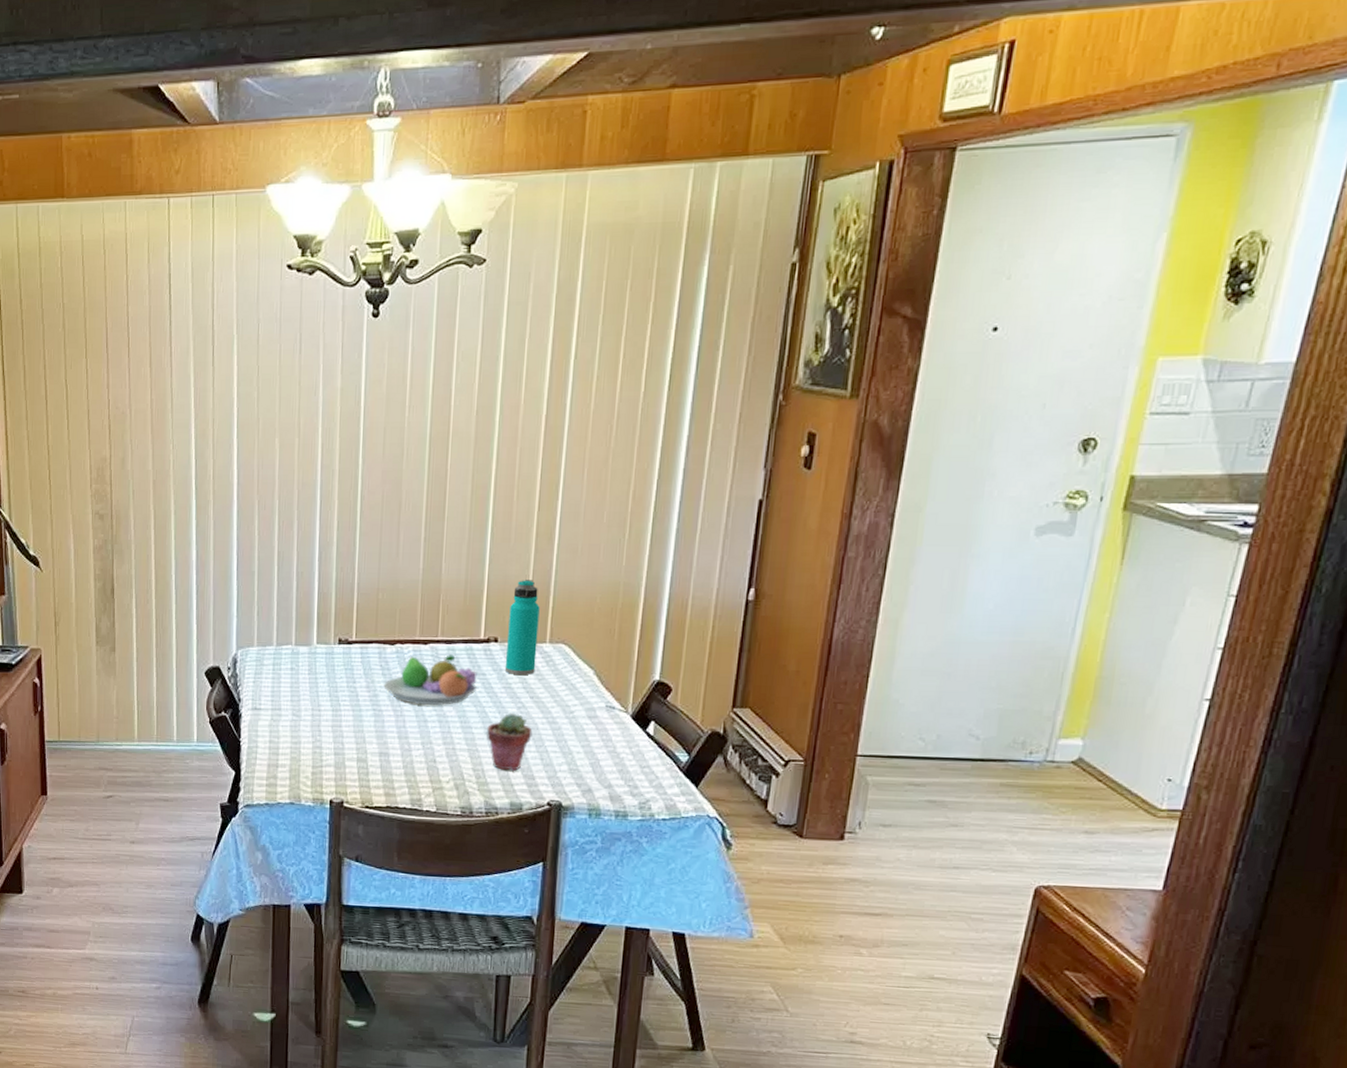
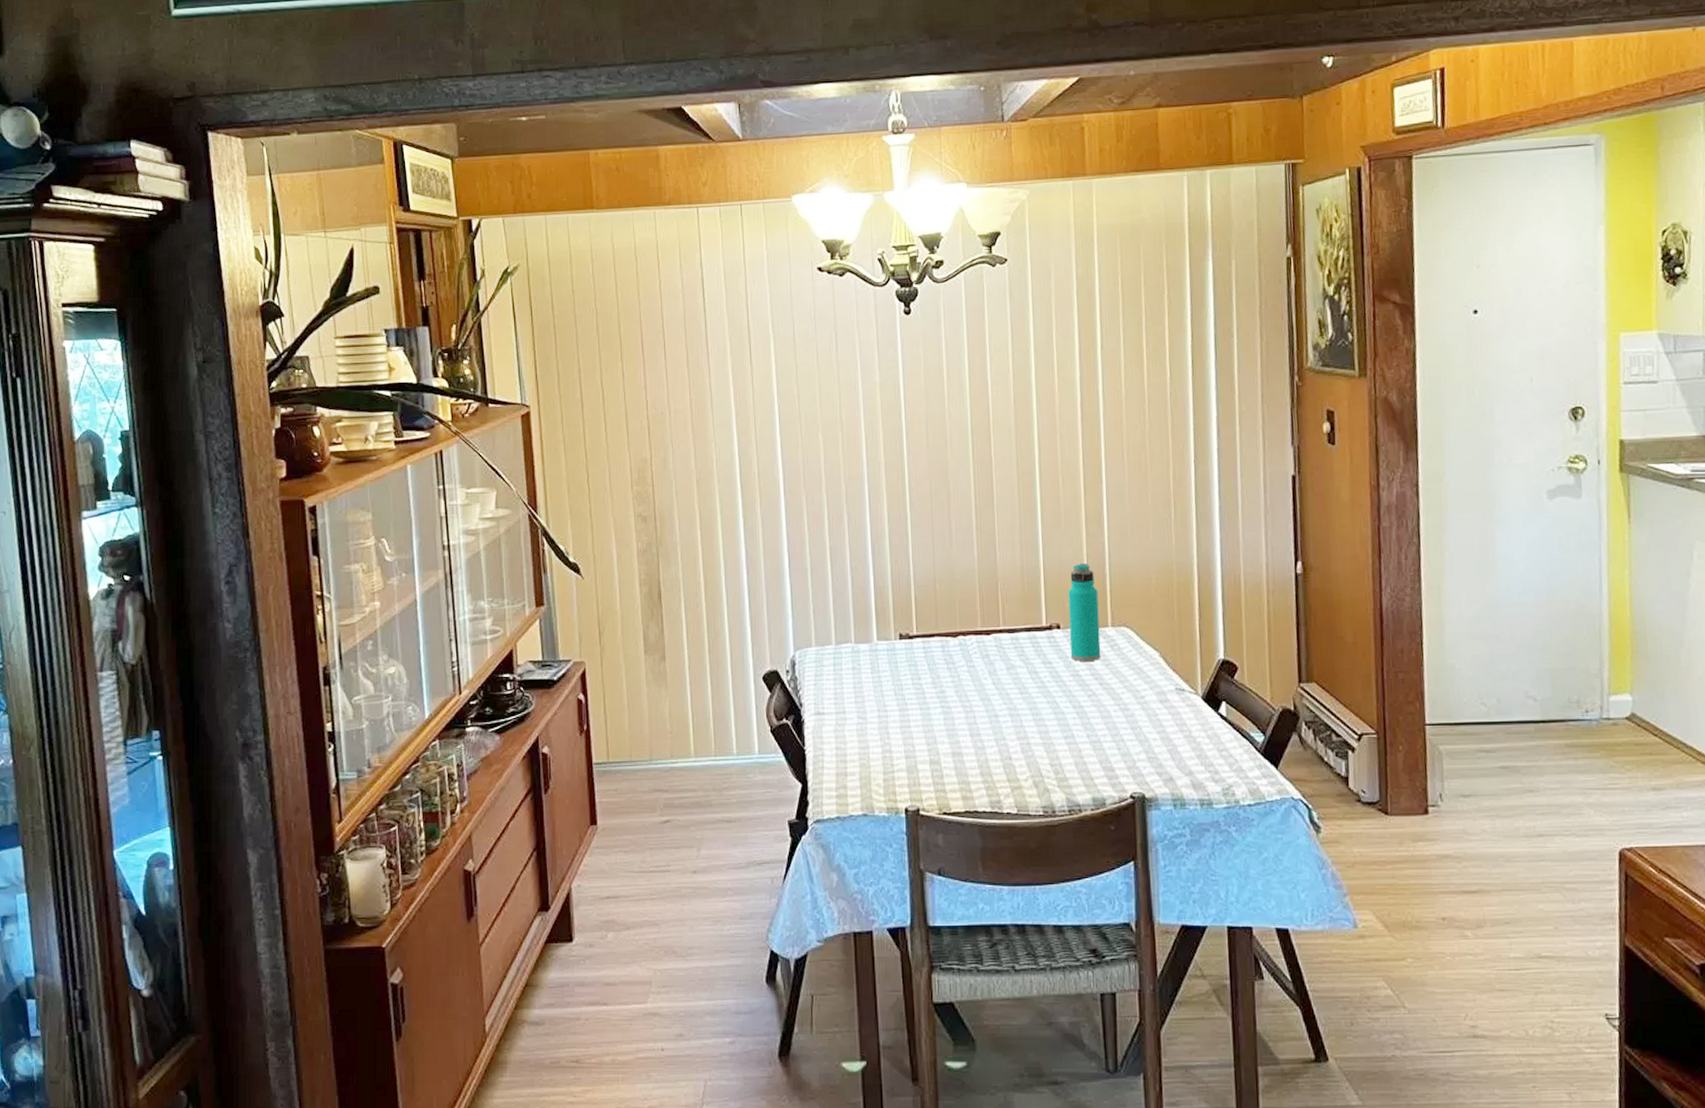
fruit bowl: present [384,654,477,705] -> none [950,644,1045,698]
potted succulent: present [486,712,533,771] -> none [1059,701,1106,764]

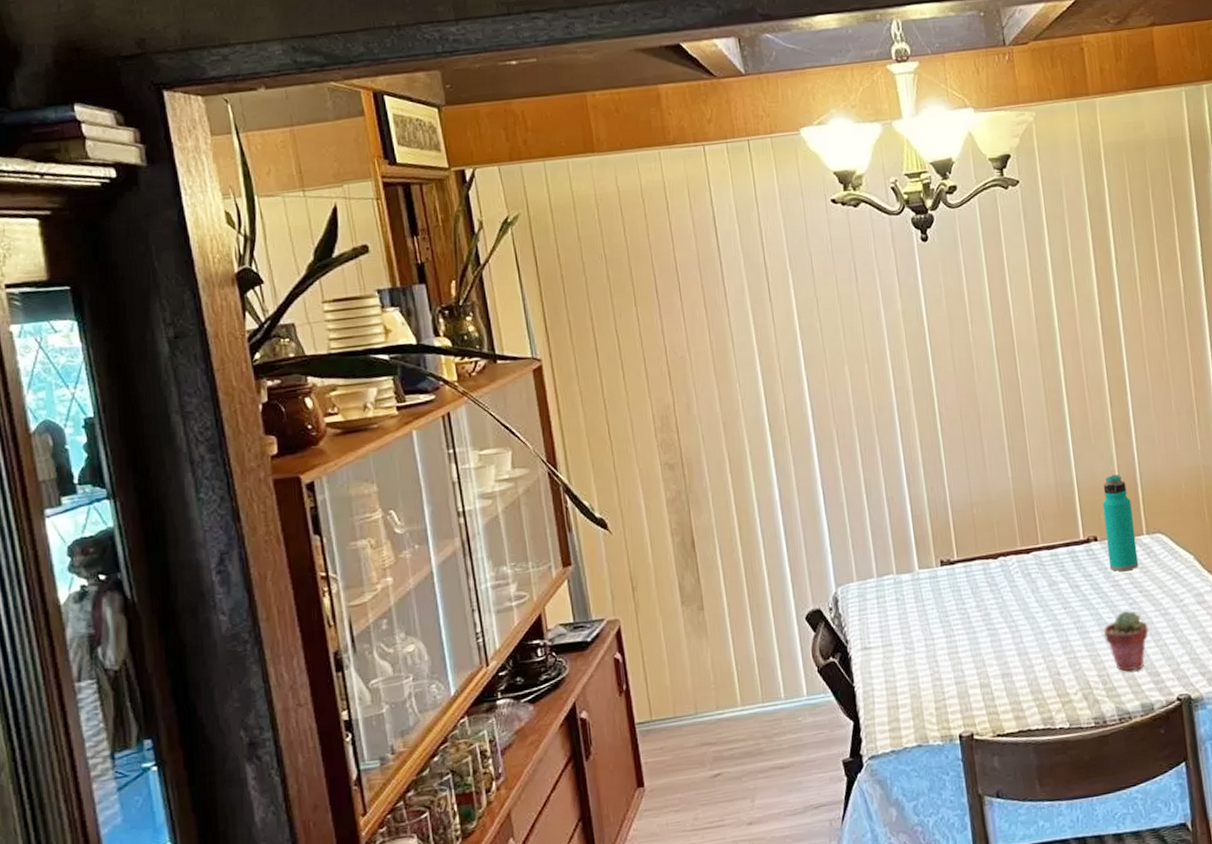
potted succulent: none [1059,701,1106,764] -> present [1103,610,1149,672]

